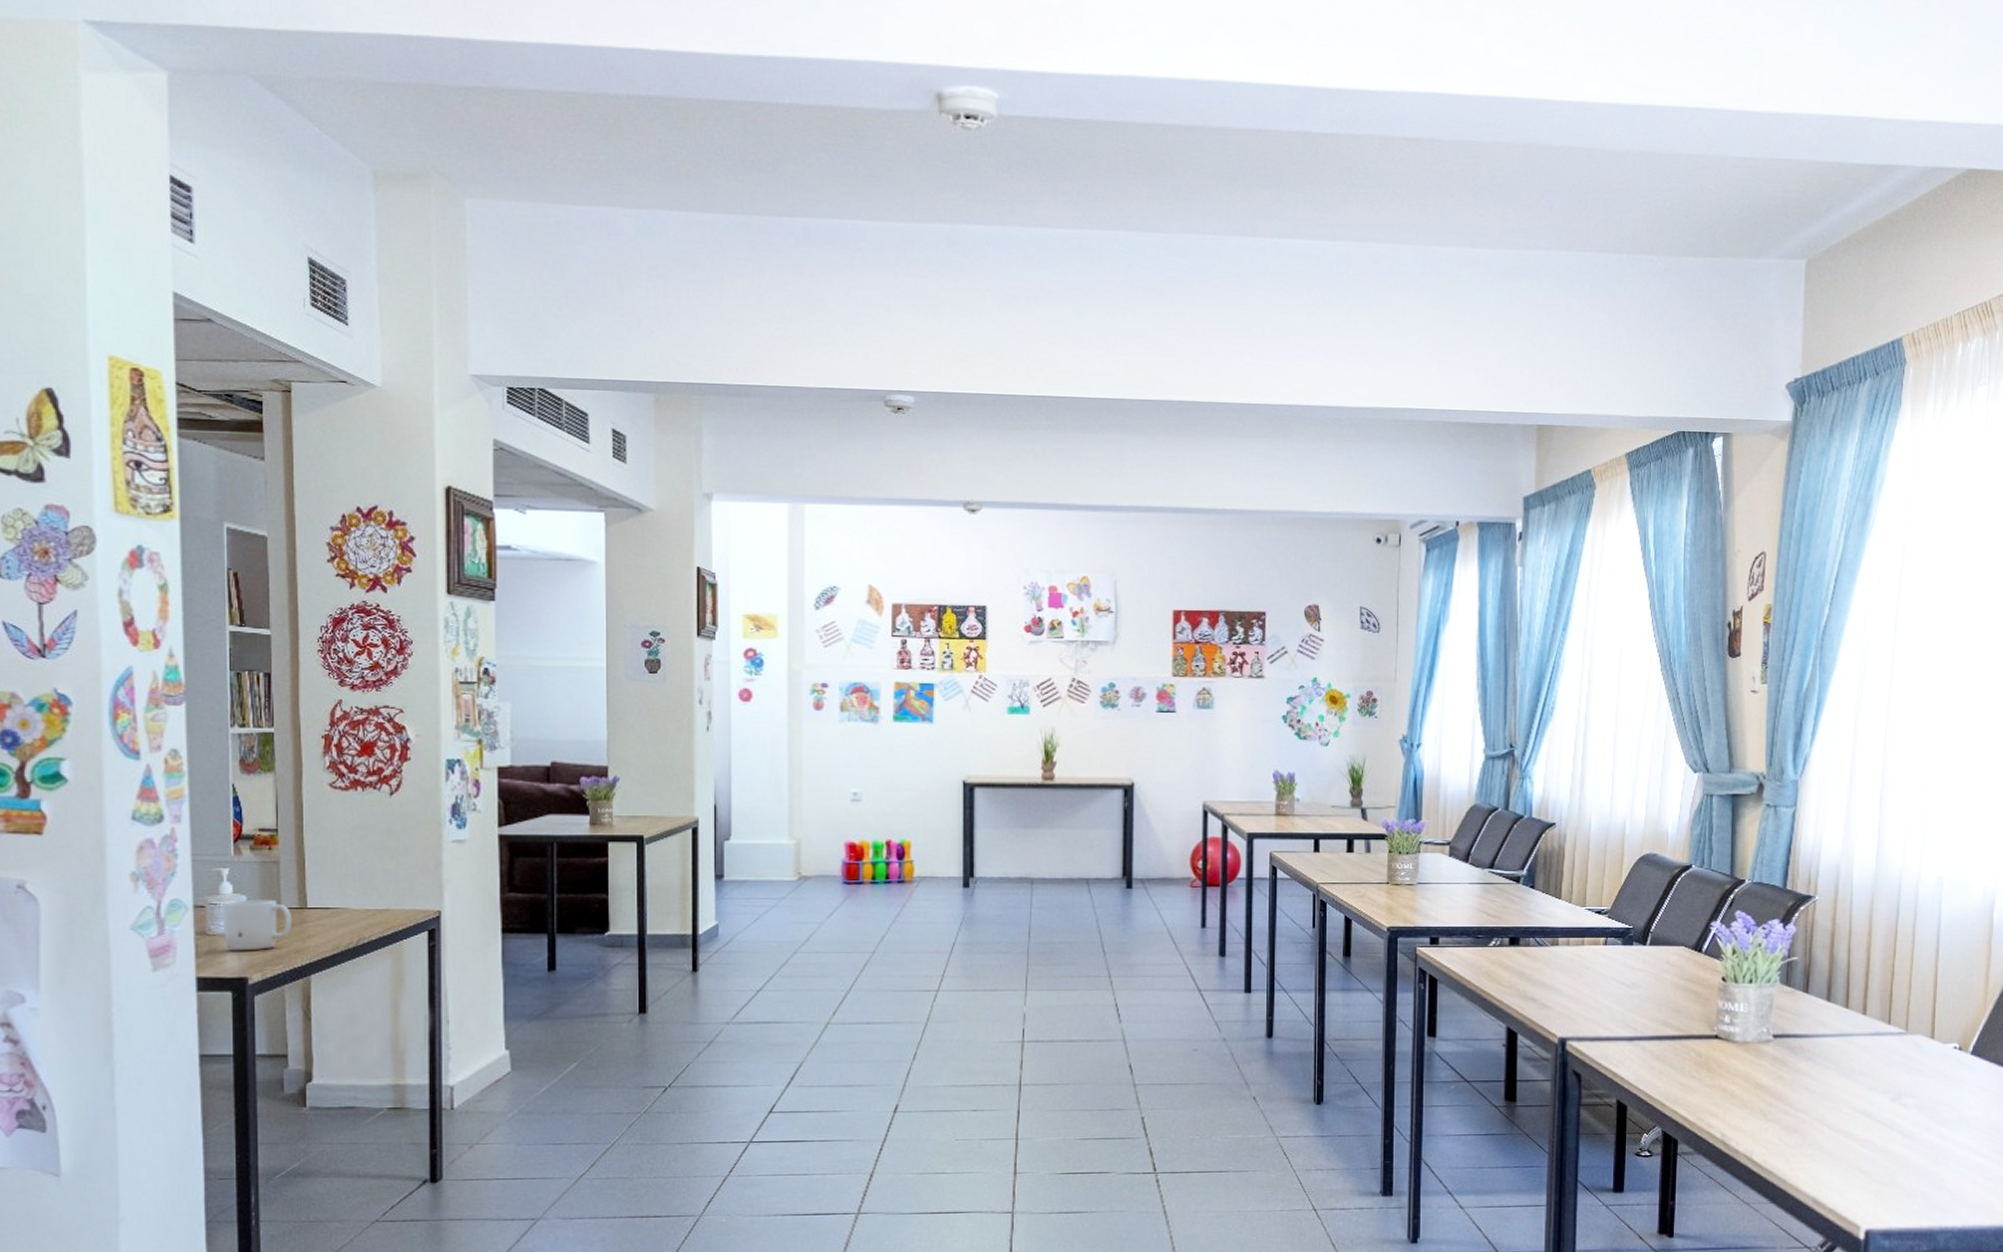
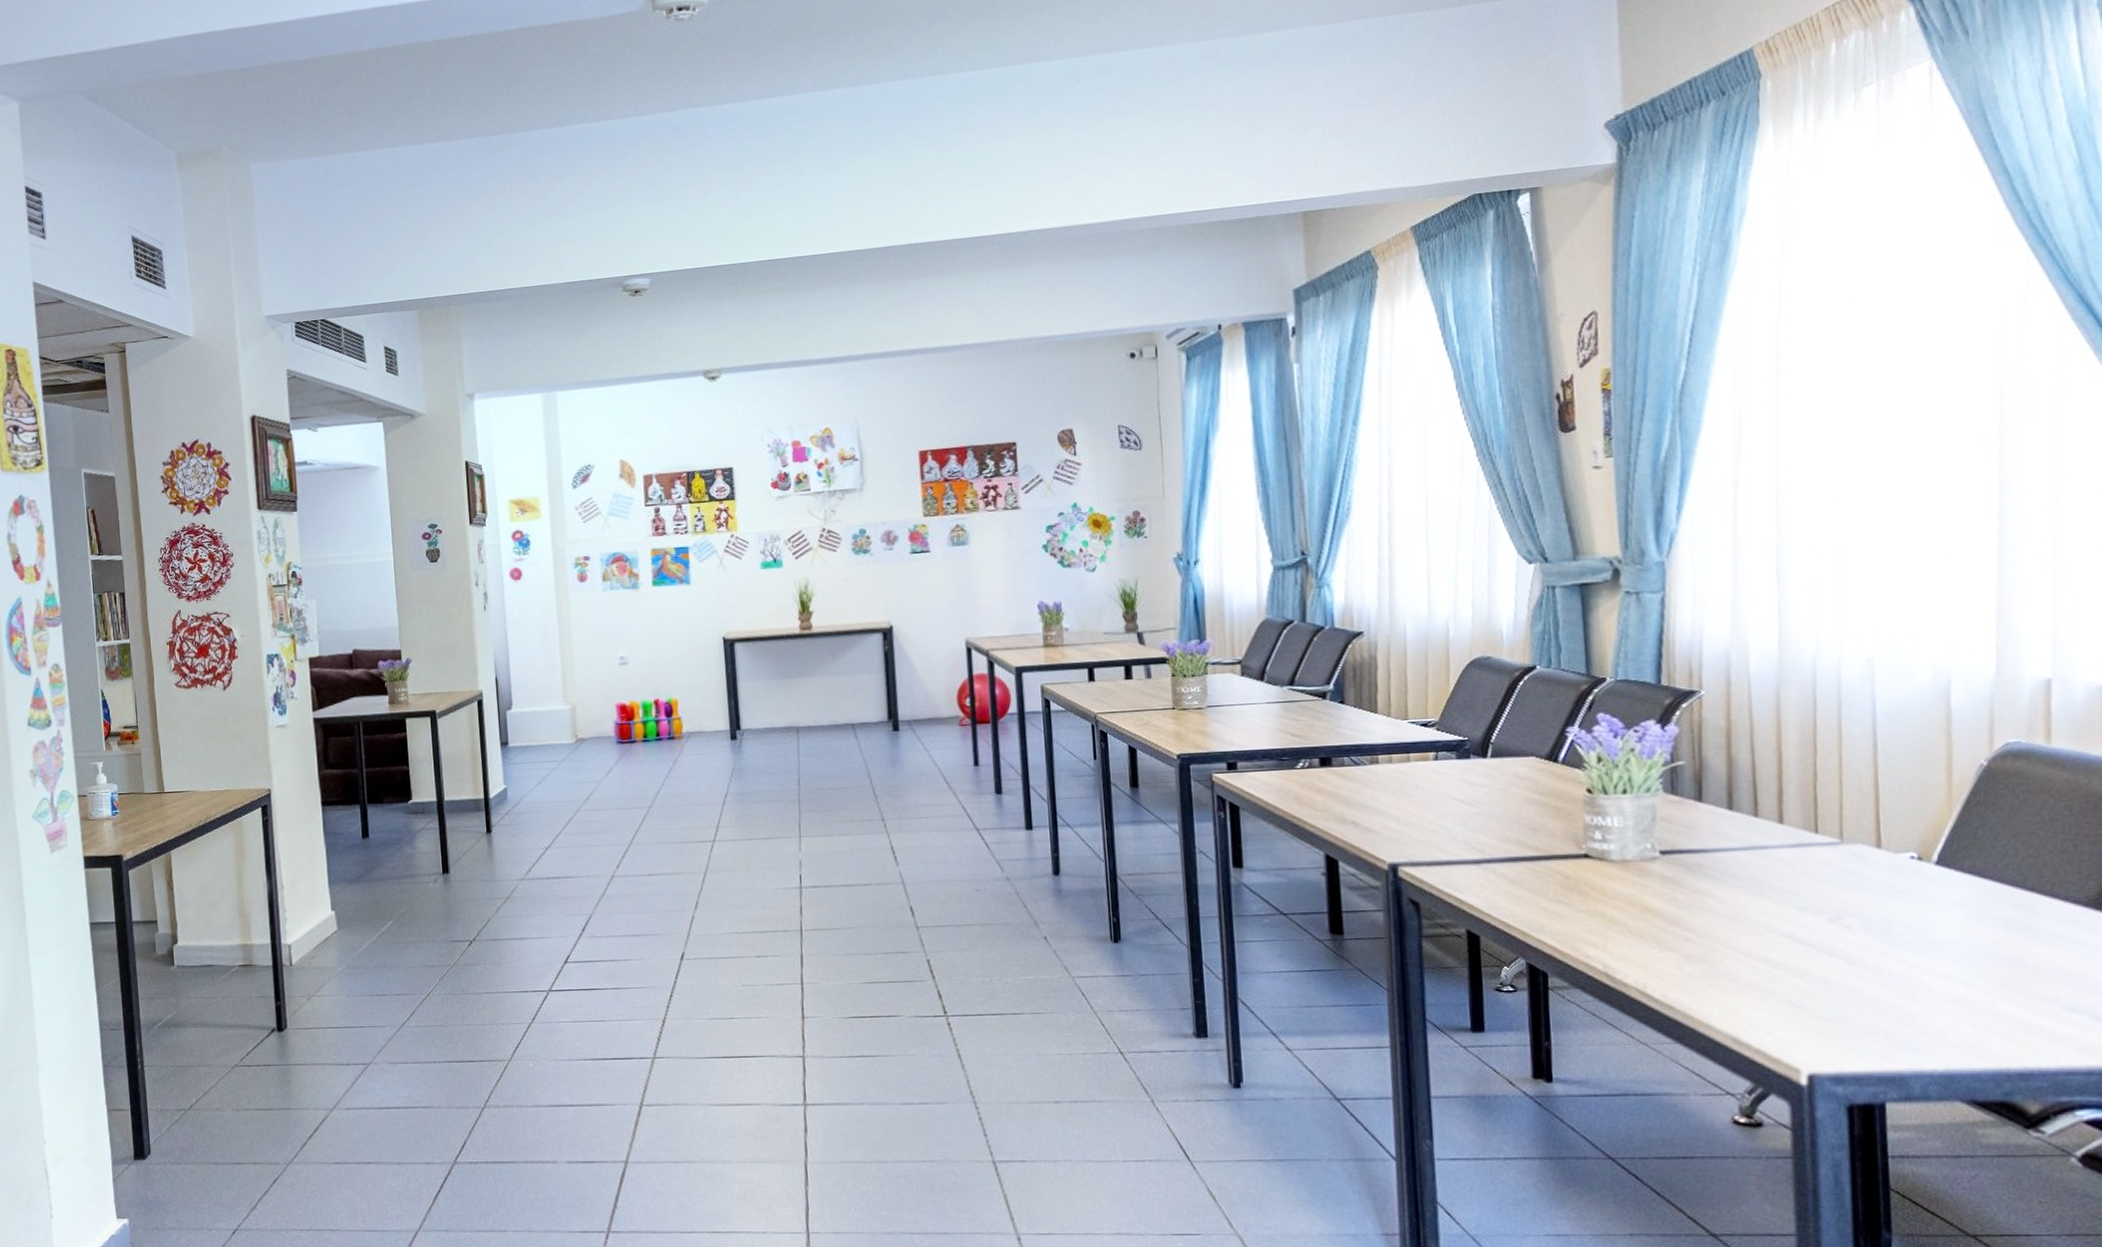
mug: present [222,899,292,951] -> none [99,786,154,833]

